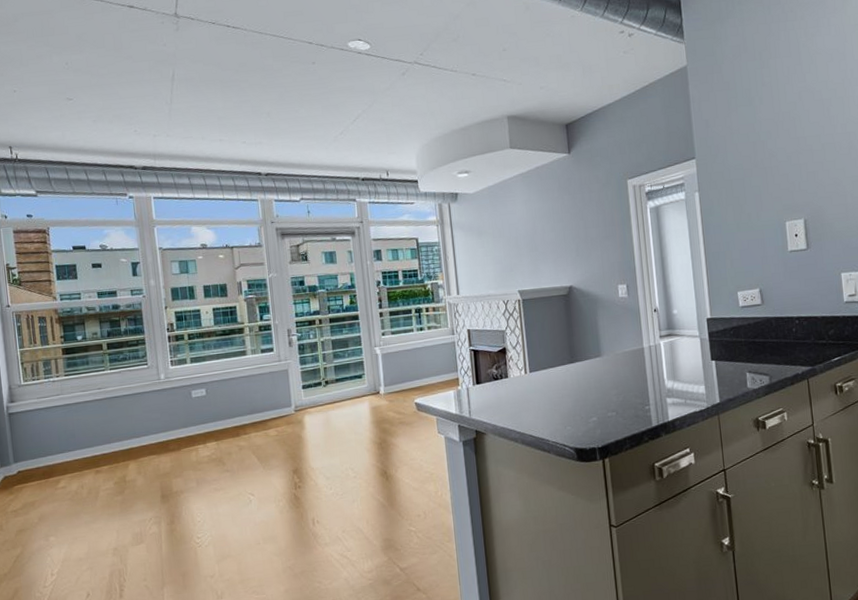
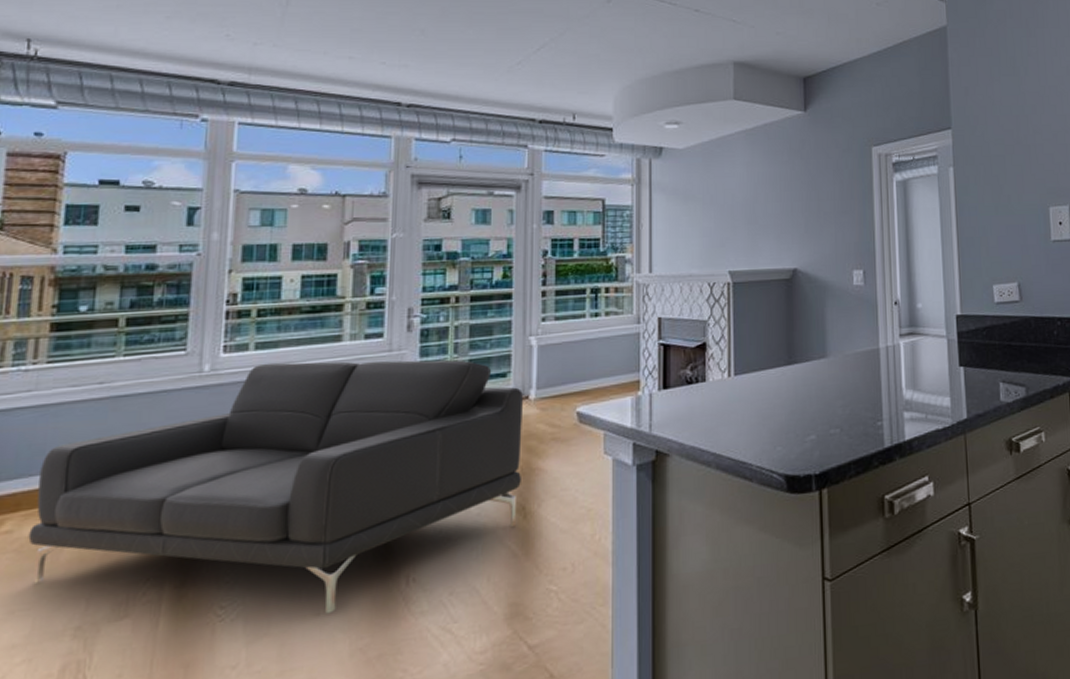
sofa: none [74,366,382,544] -> present [28,360,523,614]

